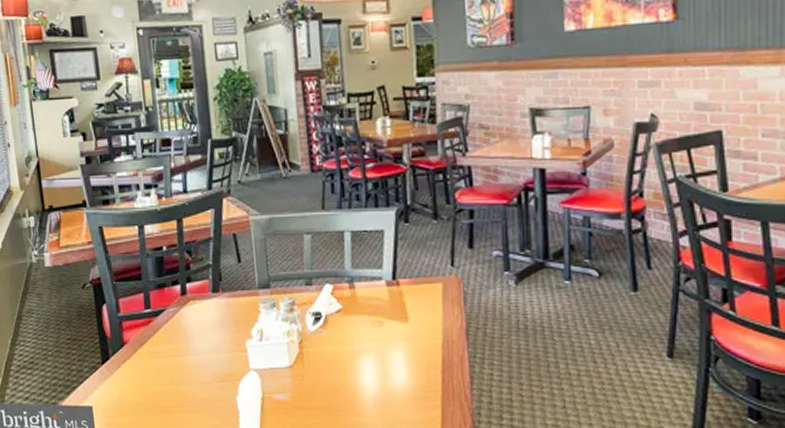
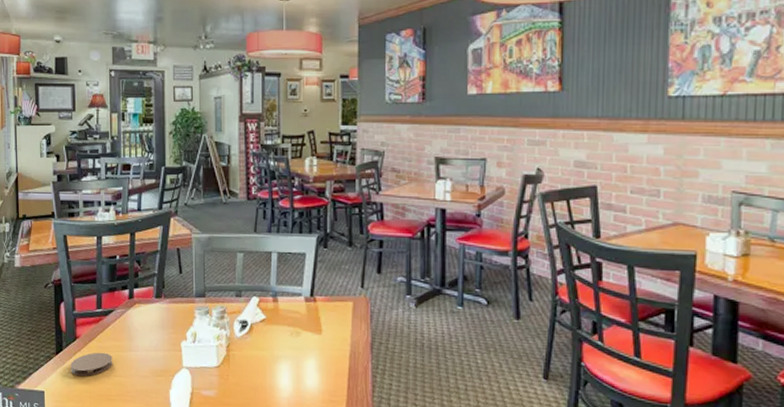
coaster: none [119,358,168,388] -> present [70,352,112,377]

